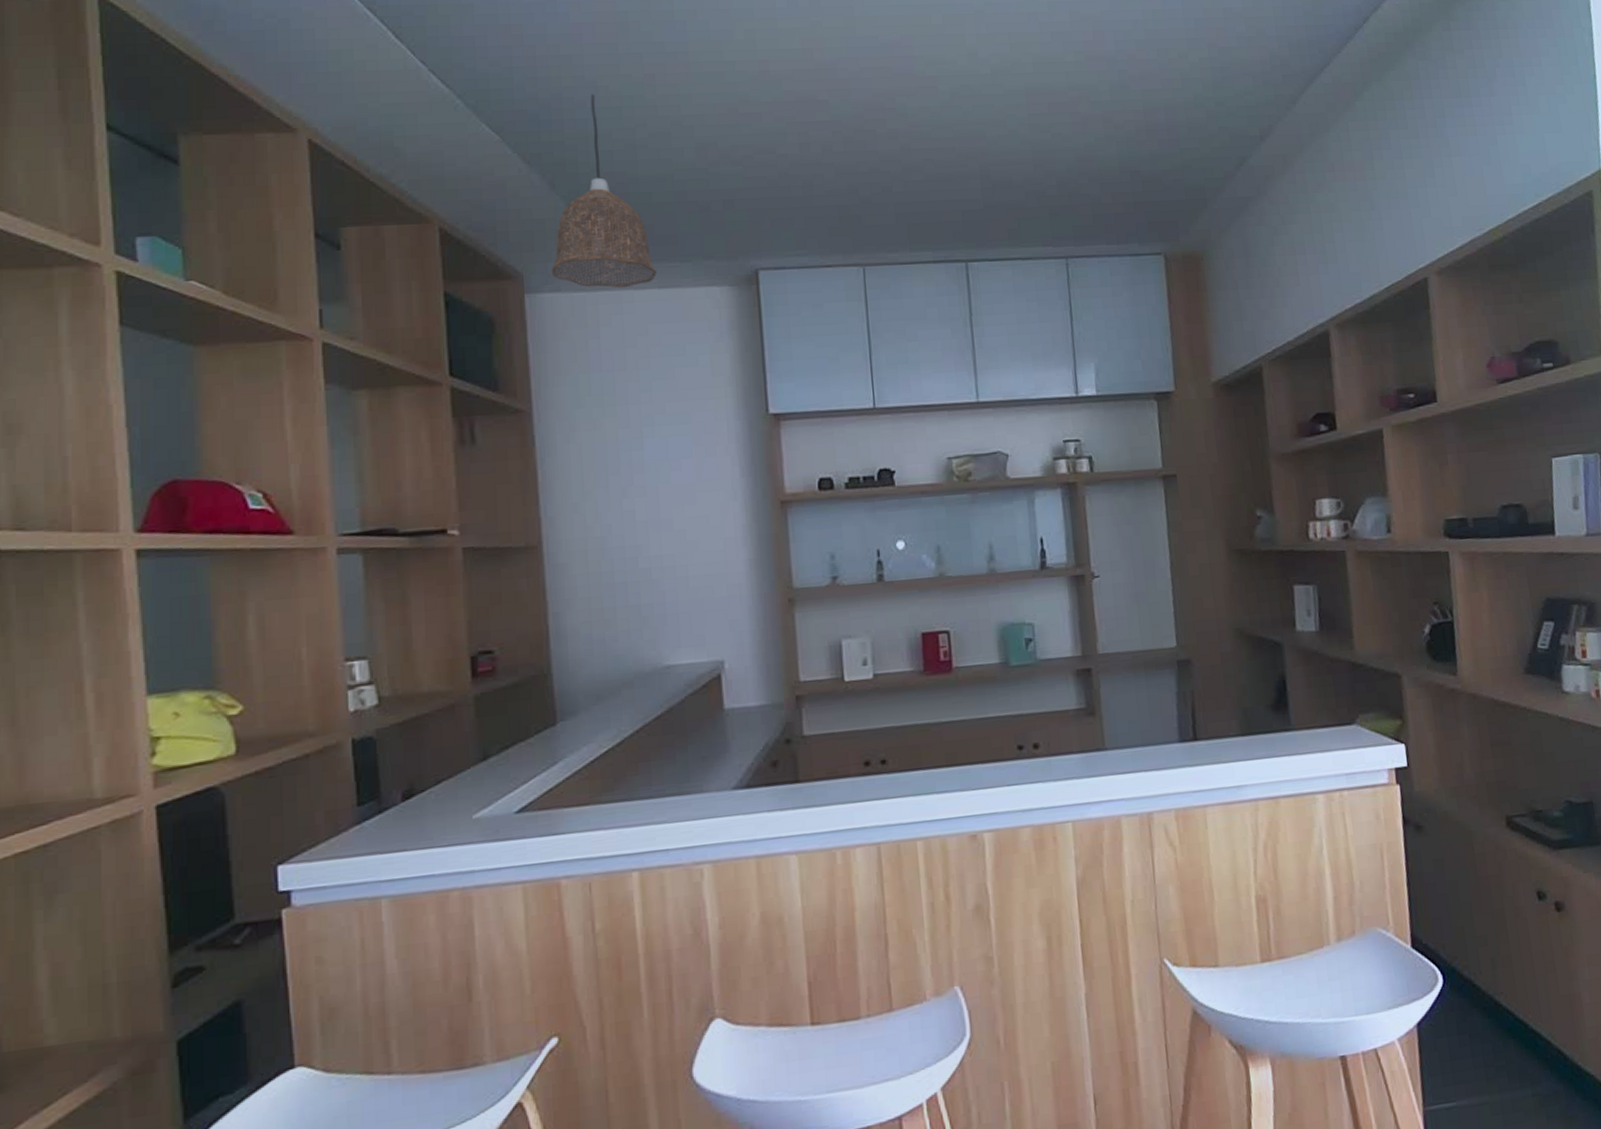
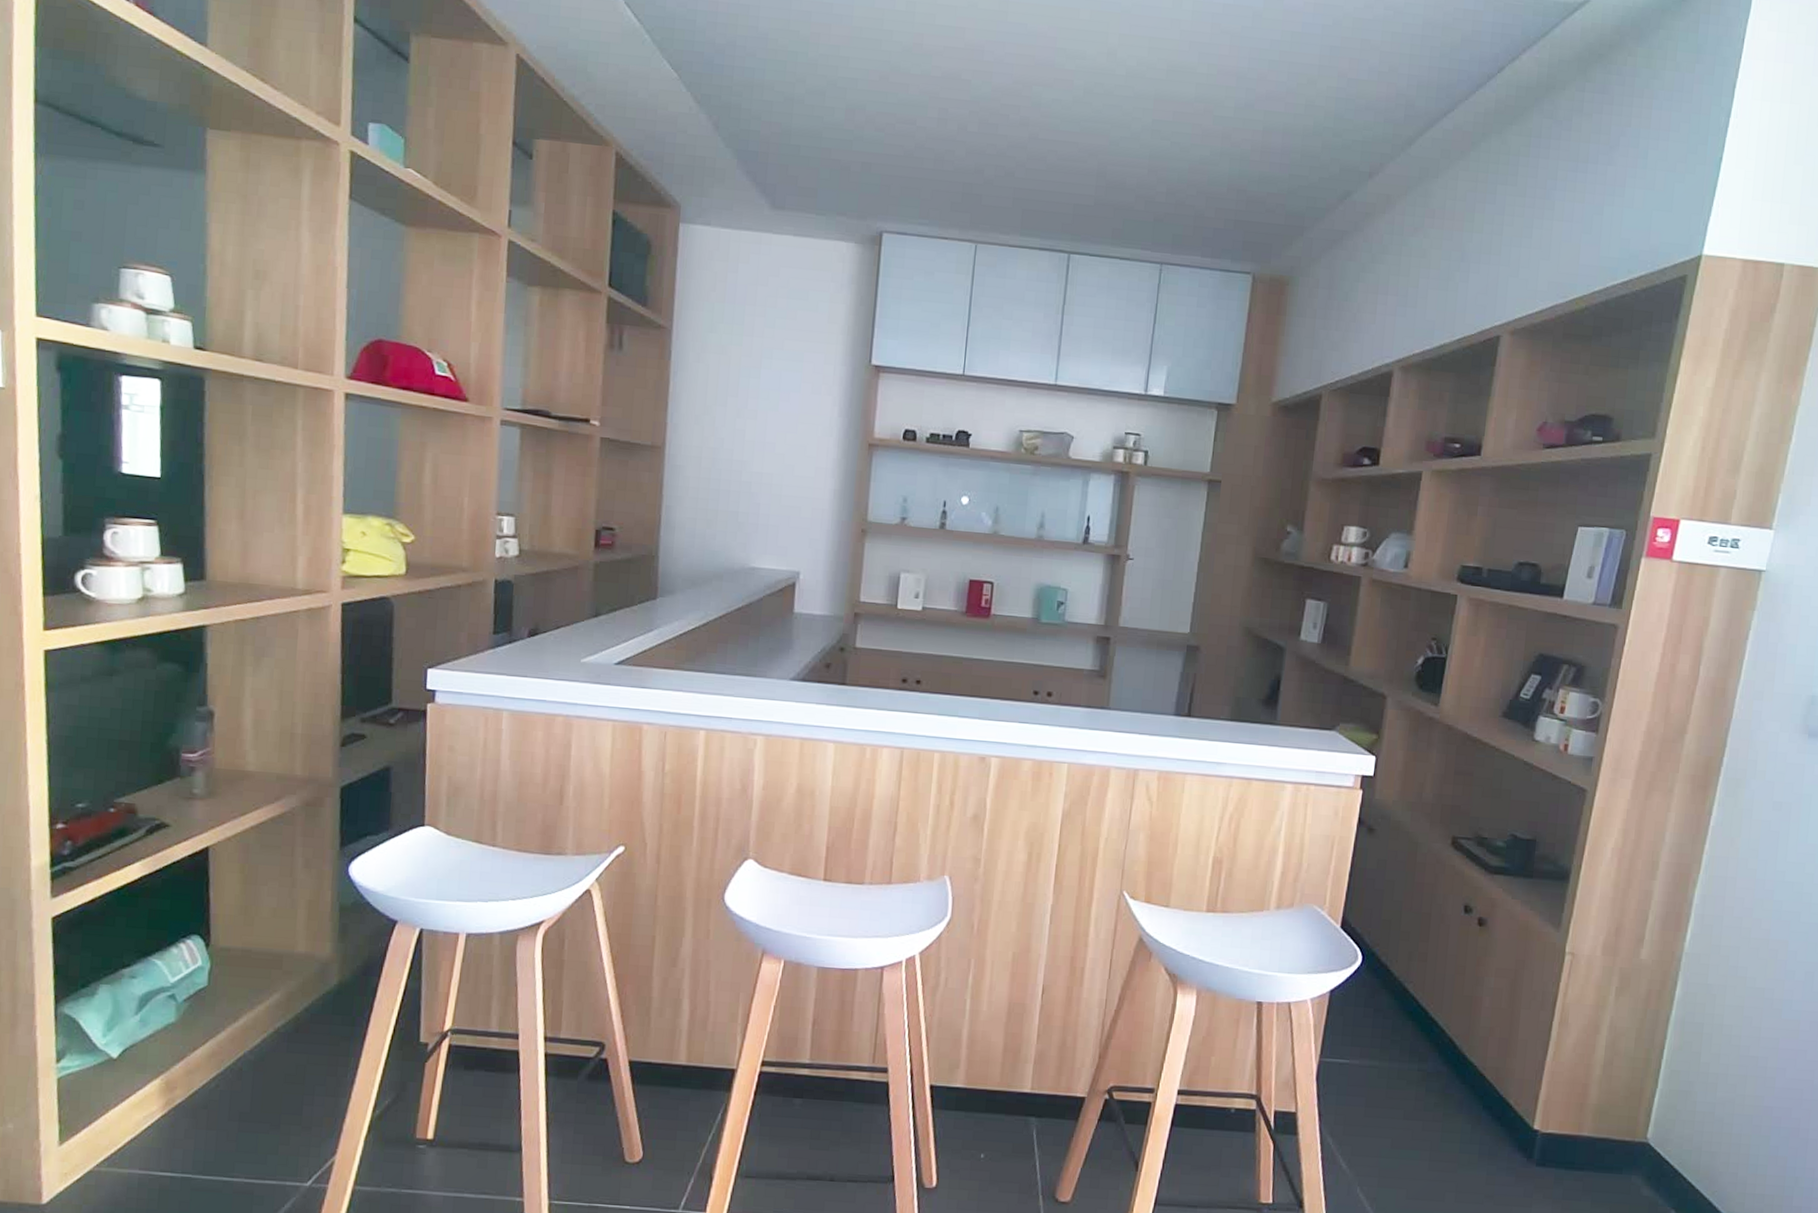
pendant lamp: present [551,94,657,288] -> none [704,45,795,231]

